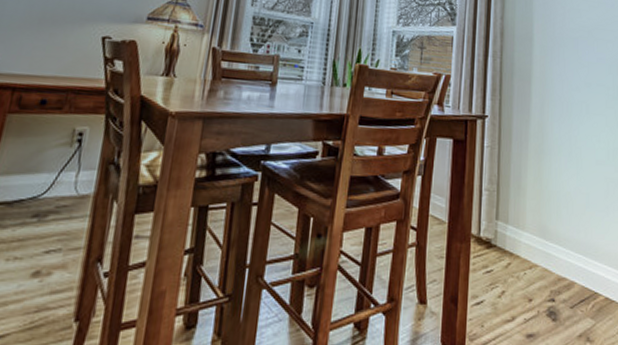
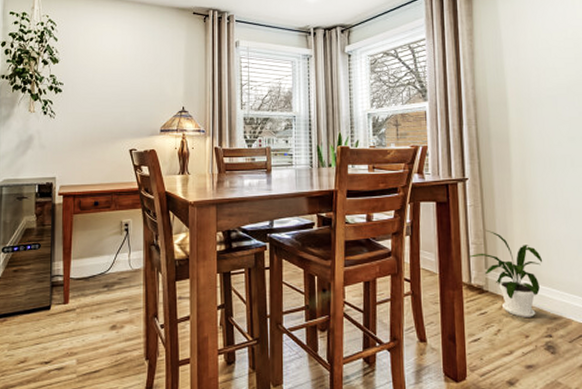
house plant: none [480,175,553,278] -> present [469,229,543,317]

